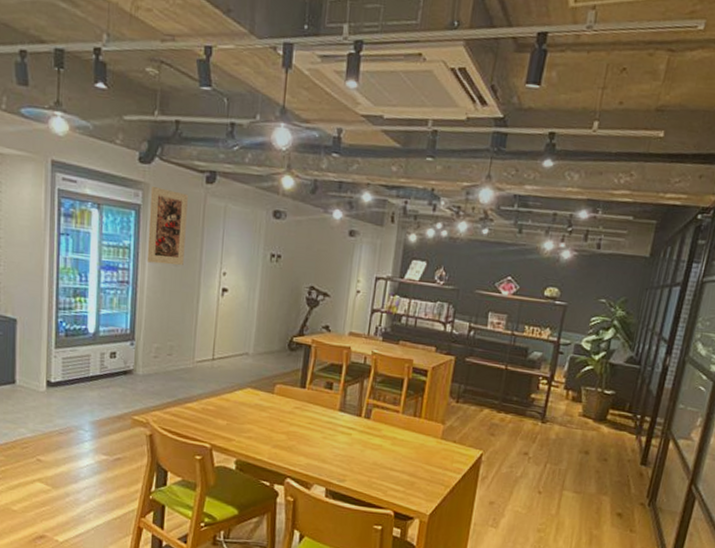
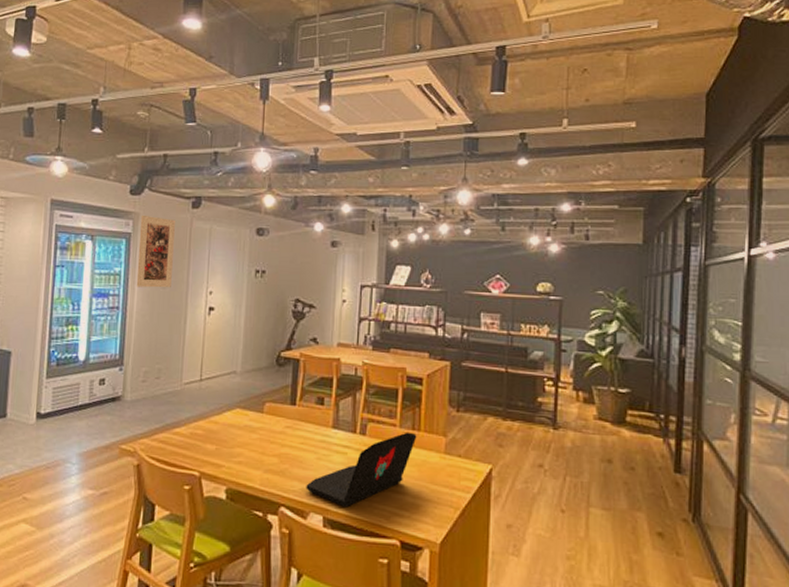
laptop: none [311,418,418,481] -> present [306,432,417,508]

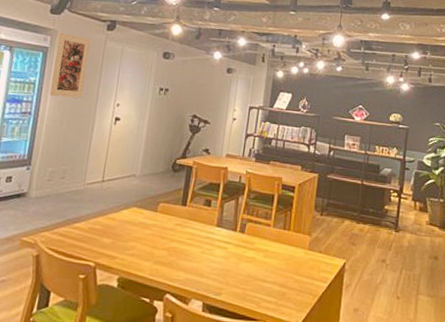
laptop: present [306,432,417,508] -> none [189,231,287,295]

